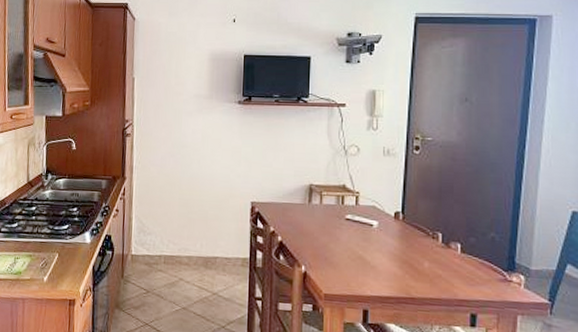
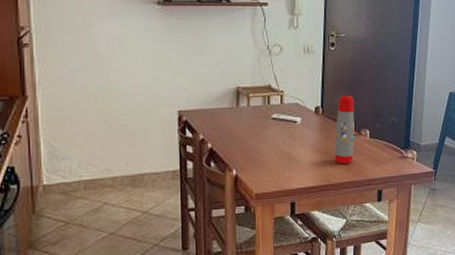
water bottle: none [416,202,442,278] -> present [334,95,355,164]

